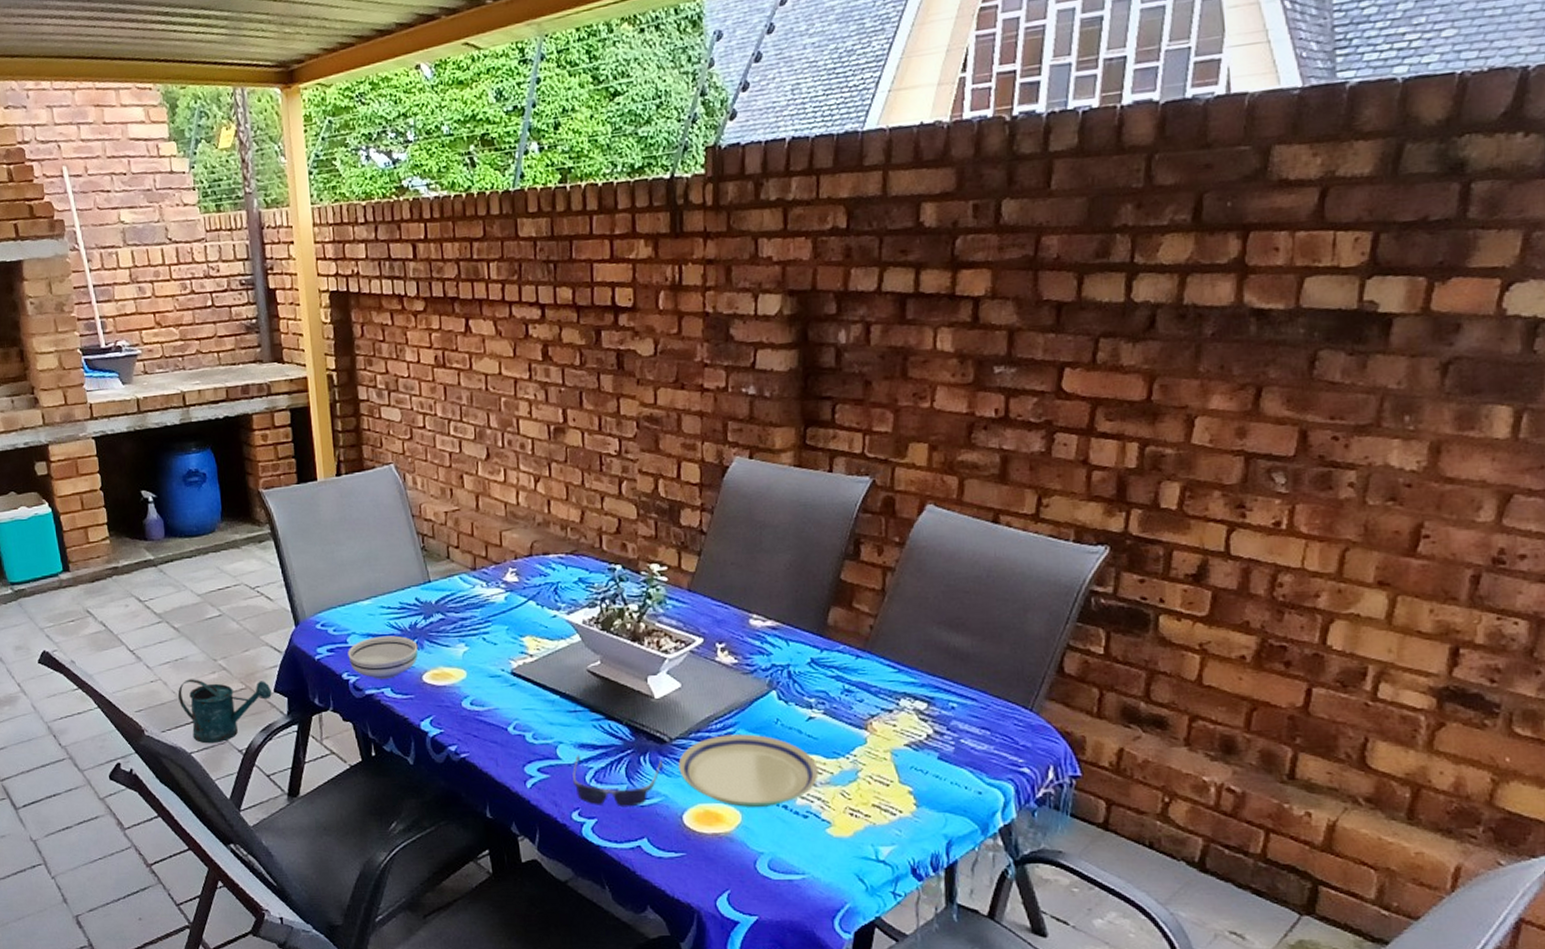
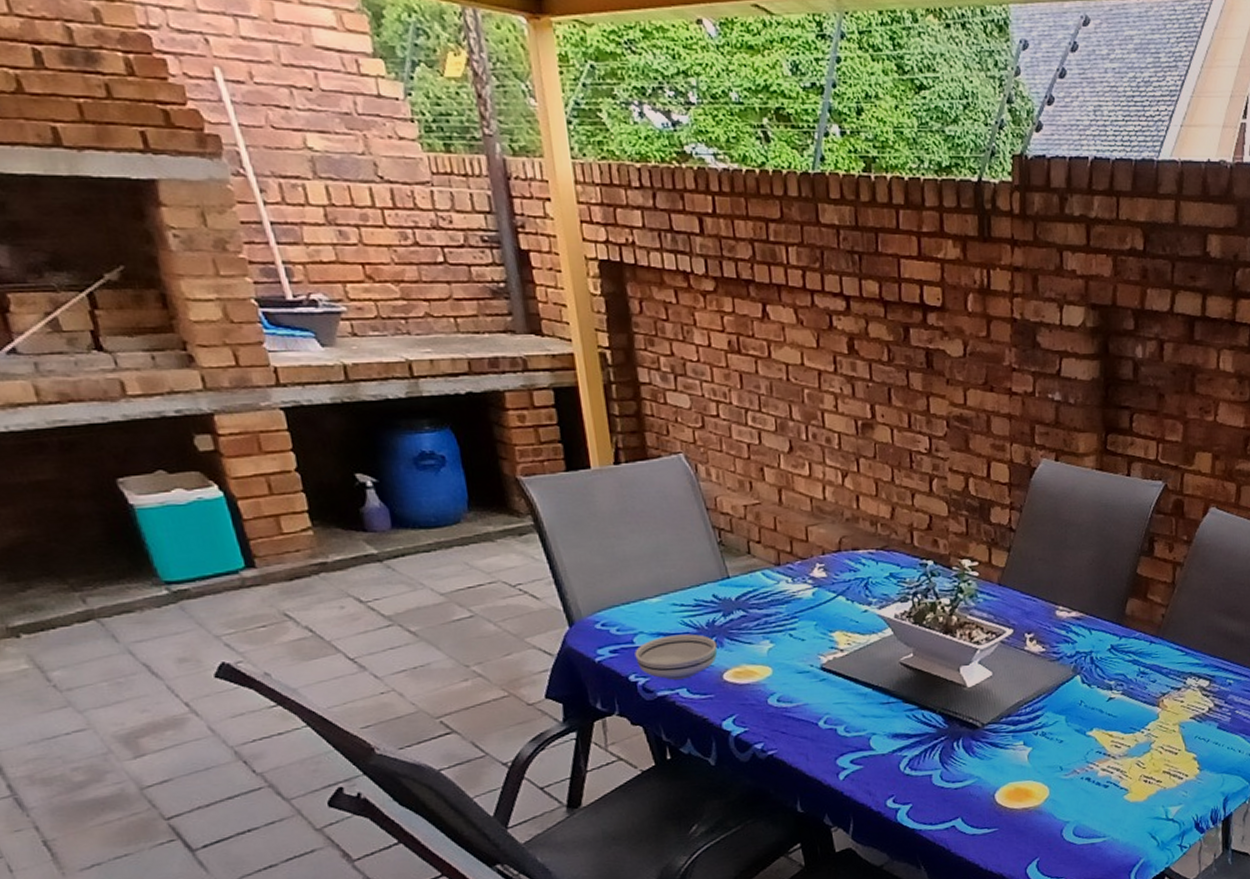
watering can: present [178,679,272,744] -> none [419,687,543,759]
sunglasses: present [572,755,664,808] -> none [886,744,977,792]
plate: present [678,734,819,807] -> none [990,715,1118,782]

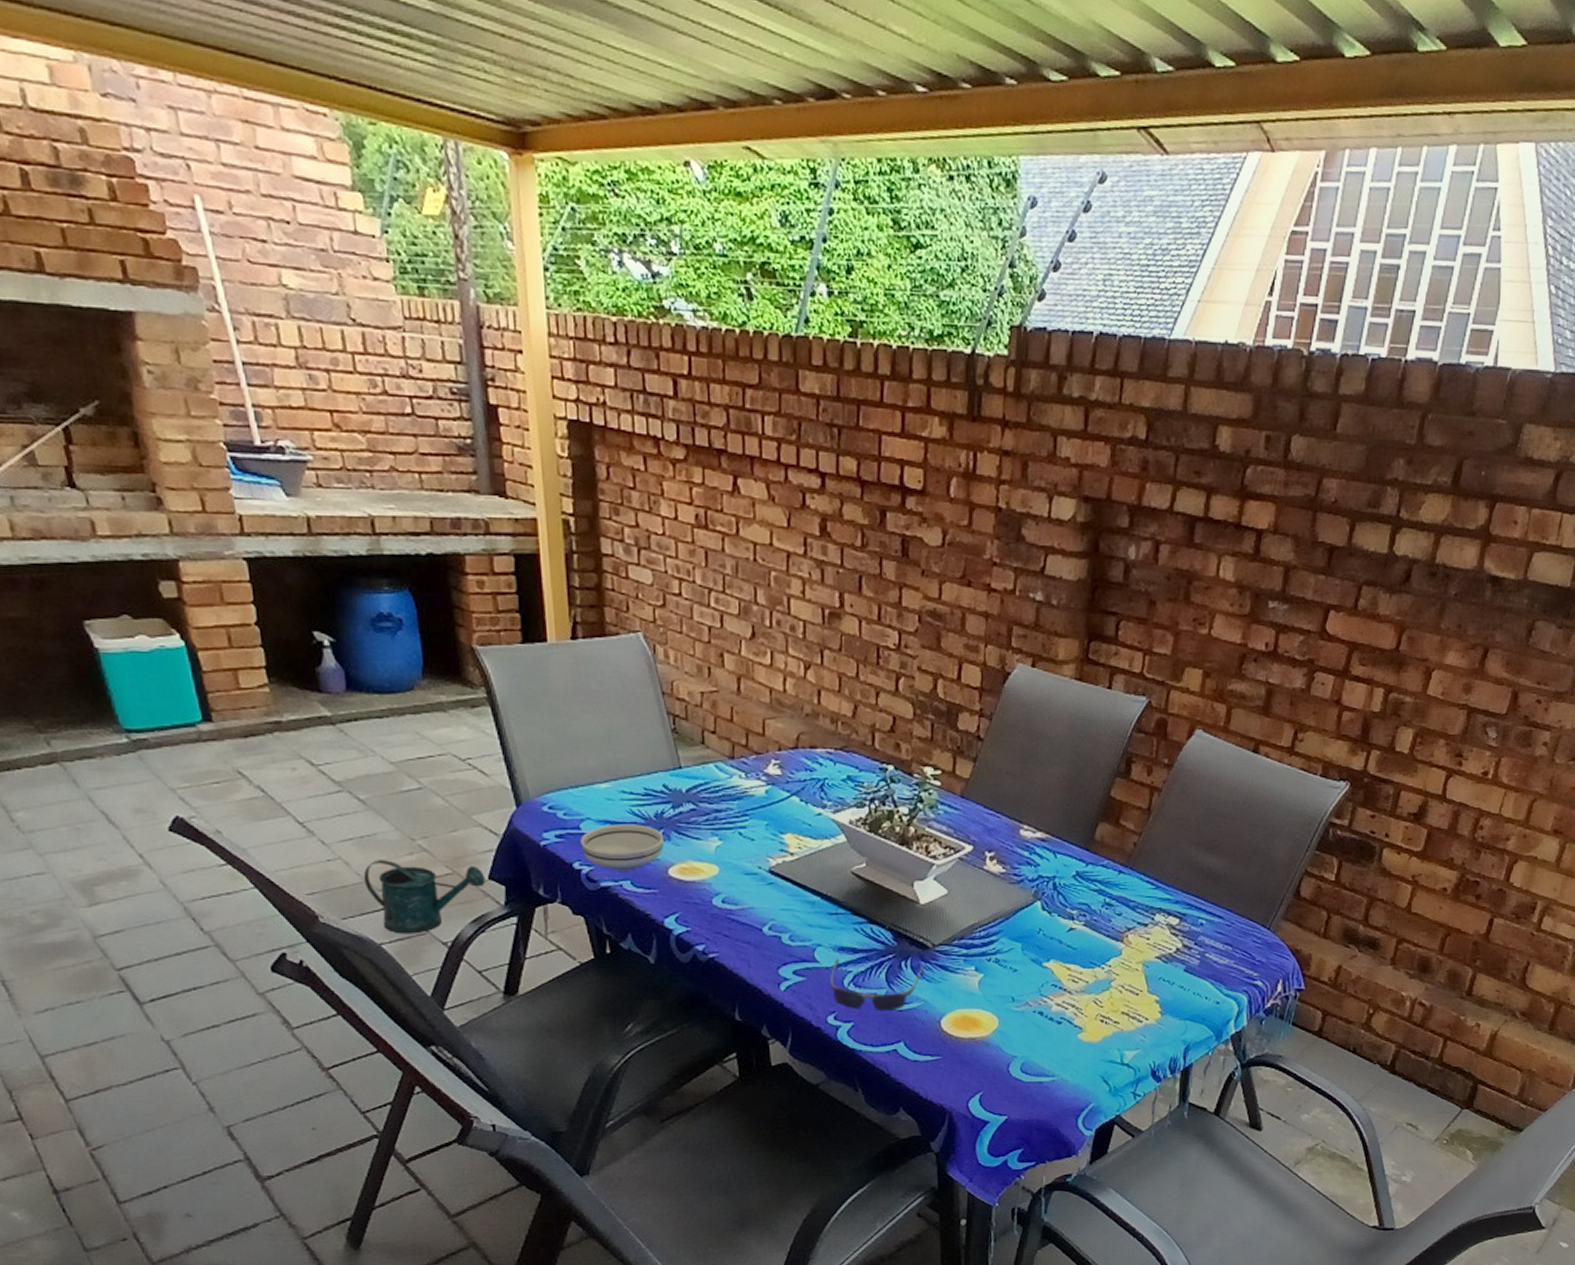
watering can: none [419,687,543,759] -> present [364,860,486,934]
sunglasses: none [886,744,977,792] -> present [830,958,925,1012]

